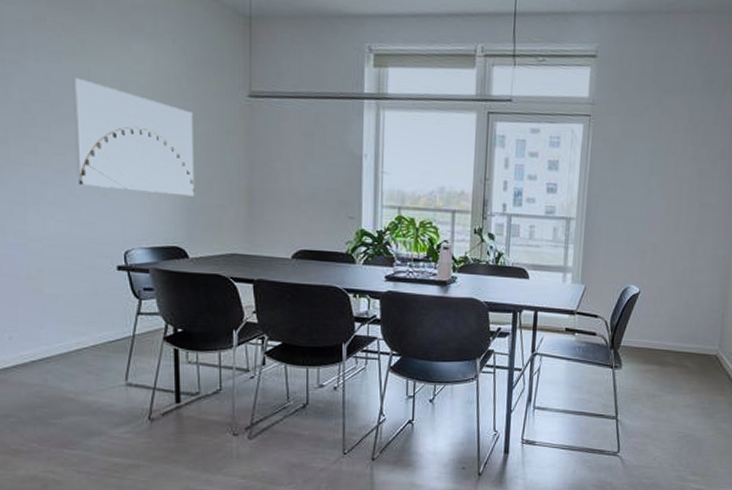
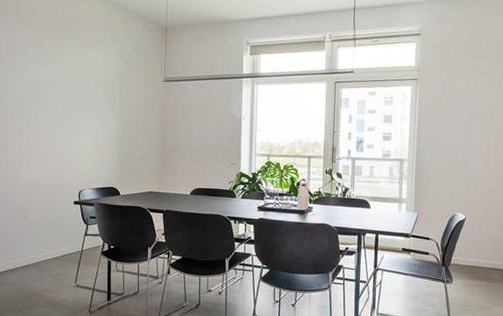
wall art: present [72,77,195,197] -> none [51,76,127,152]

